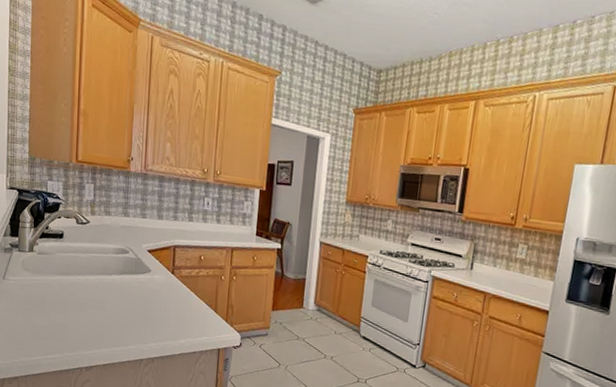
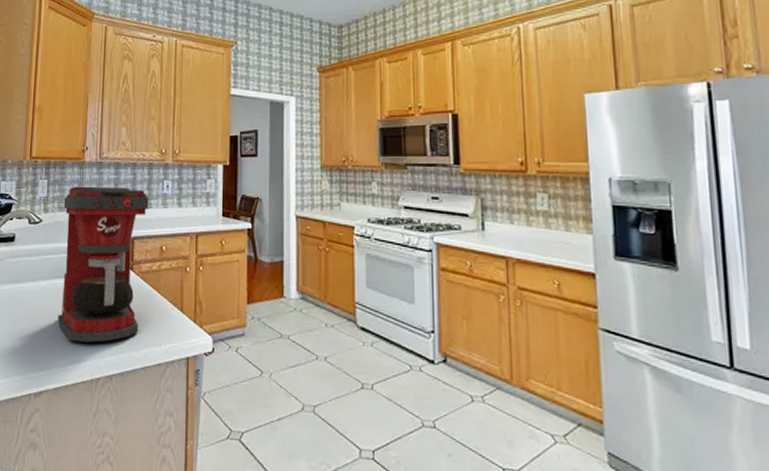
coffee maker: none [105,193,190,331] -> present [57,186,149,343]

